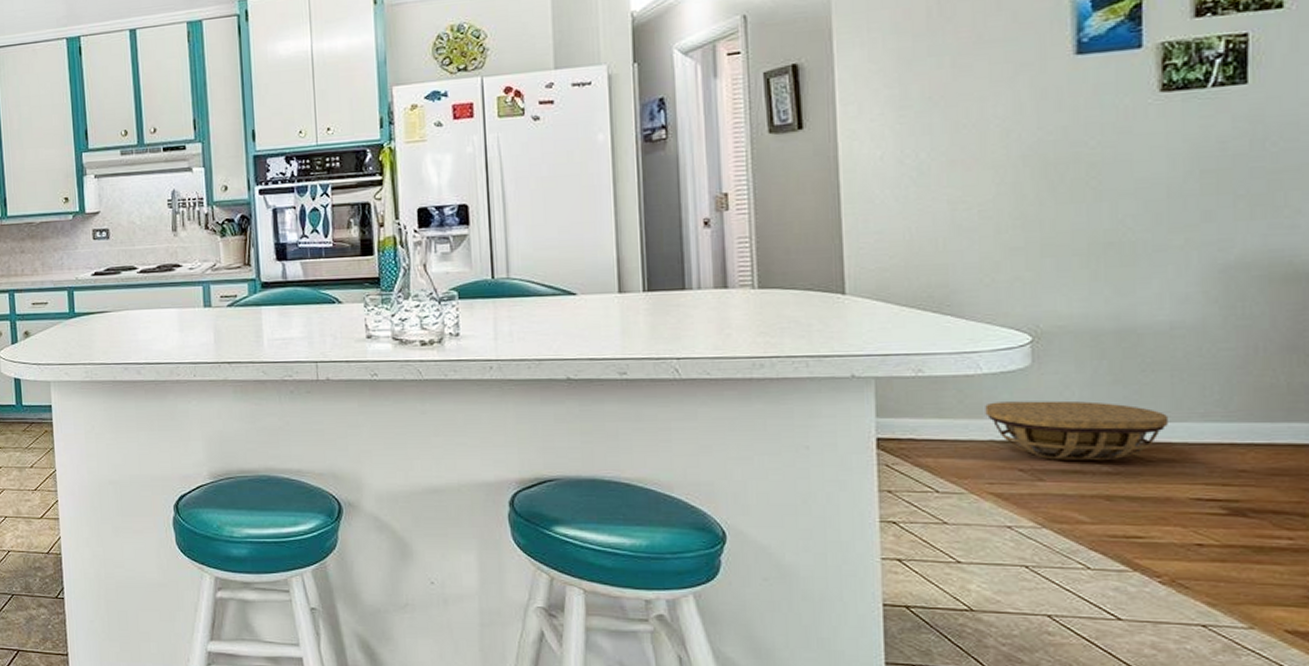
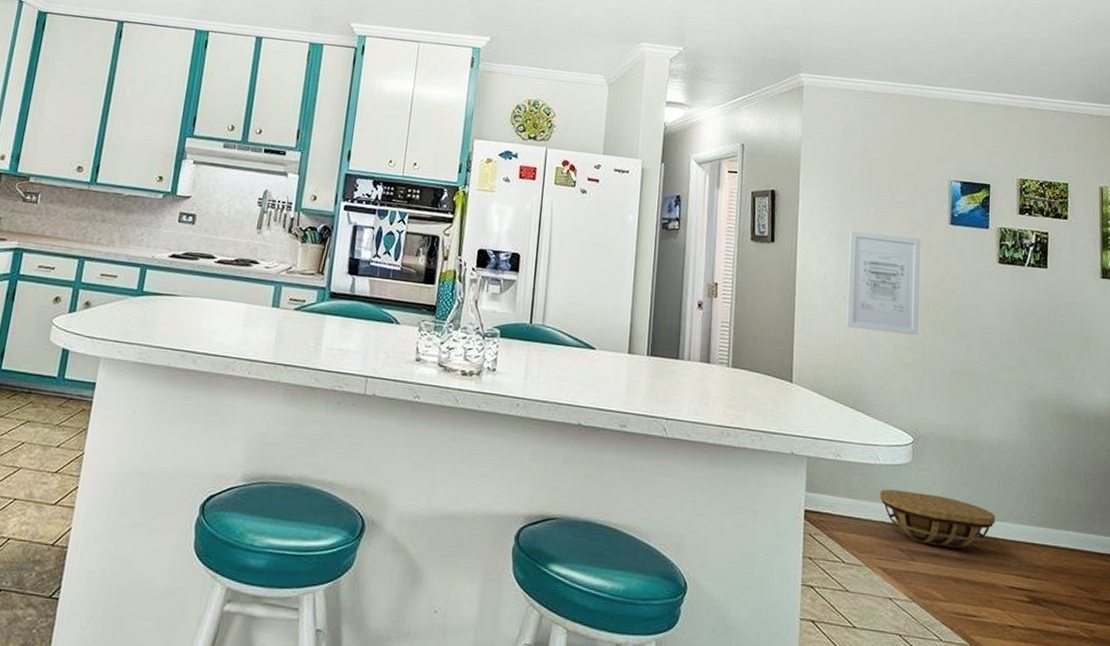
wall art: none [913,82,1033,217] -> present [846,230,921,336]

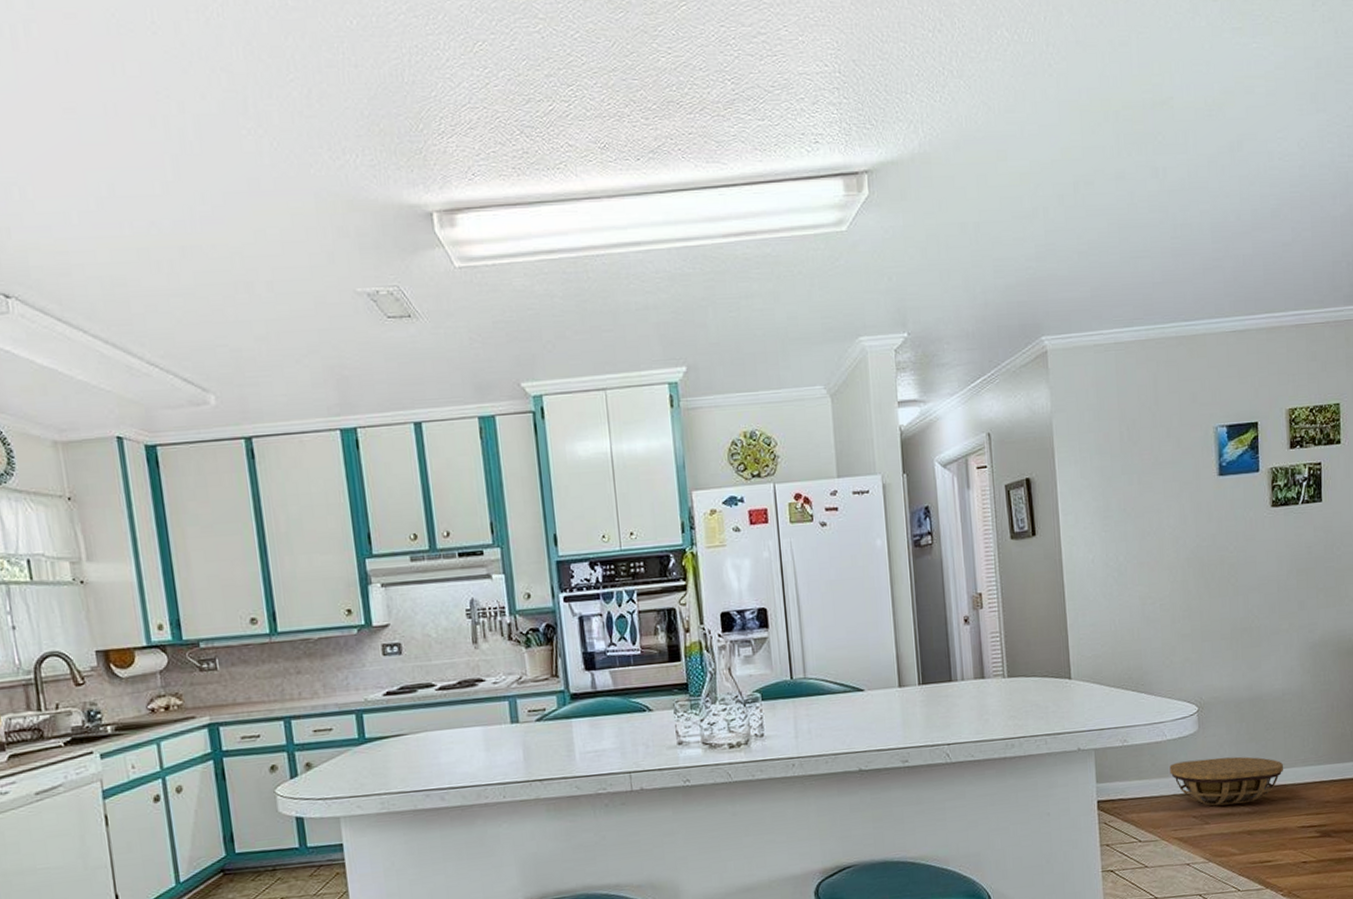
wall art: present [846,230,921,336] -> none [1113,497,1195,610]

